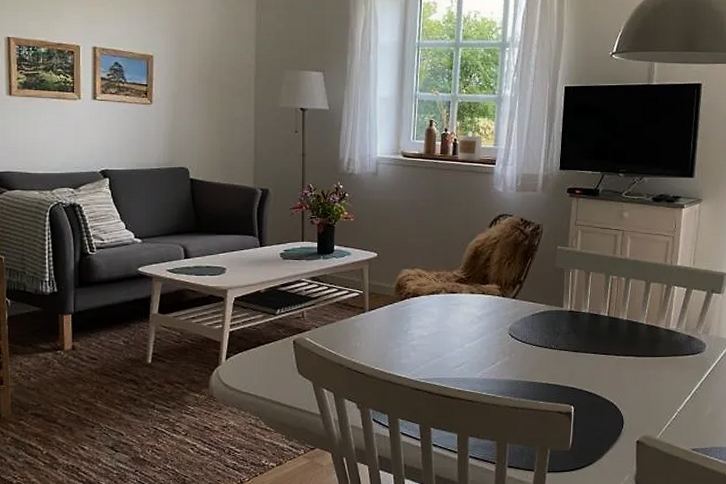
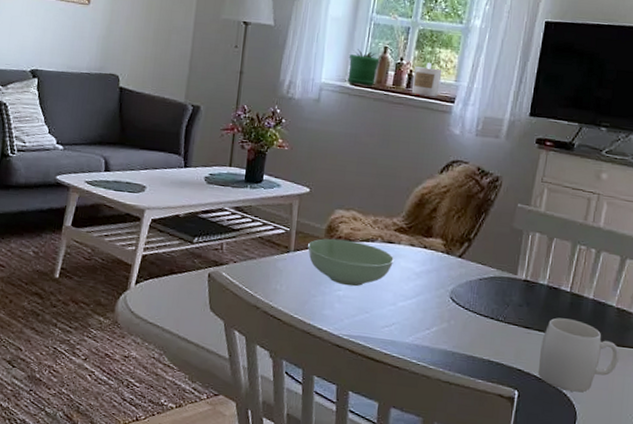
bowl: none [381,295,458,336] -> present [308,238,395,287]
planter: none [399,124,428,156] -> present [347,49,381,86]
mug: none [589,339,653,400] -> present [538,317,620,393]

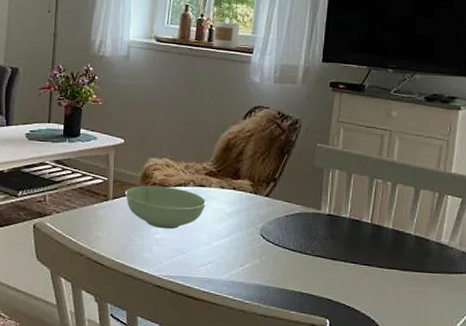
planter: present [347,49,381,86] -> none [153,8,183,42]
mug: present [538,317,620,393] -> none [347,248,420,318]

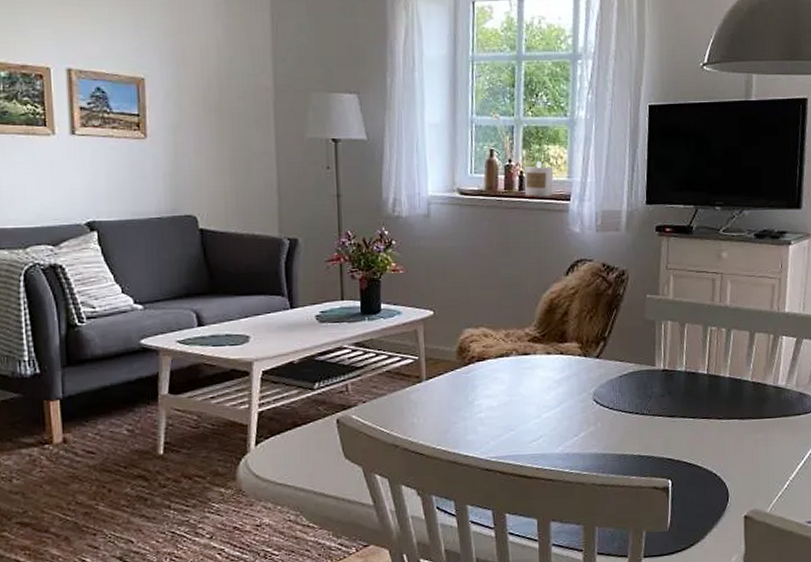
bowl: present [125,185,207,230] -> none [440,359,533,407]

